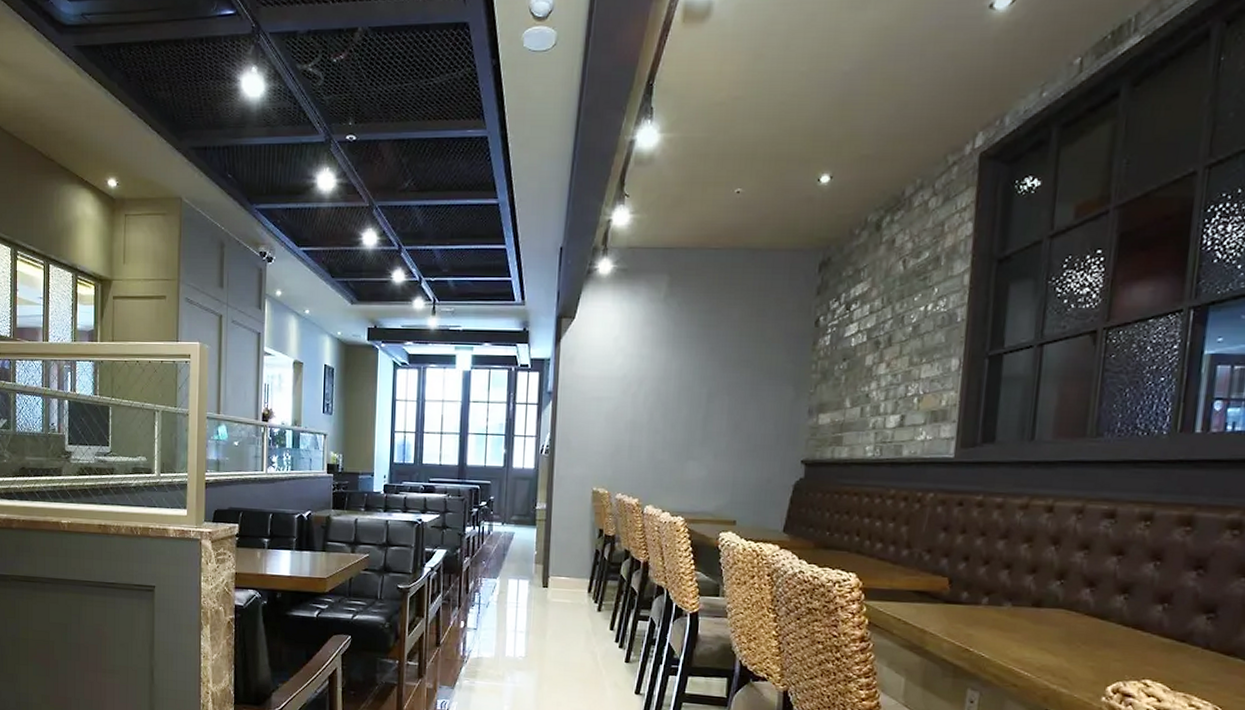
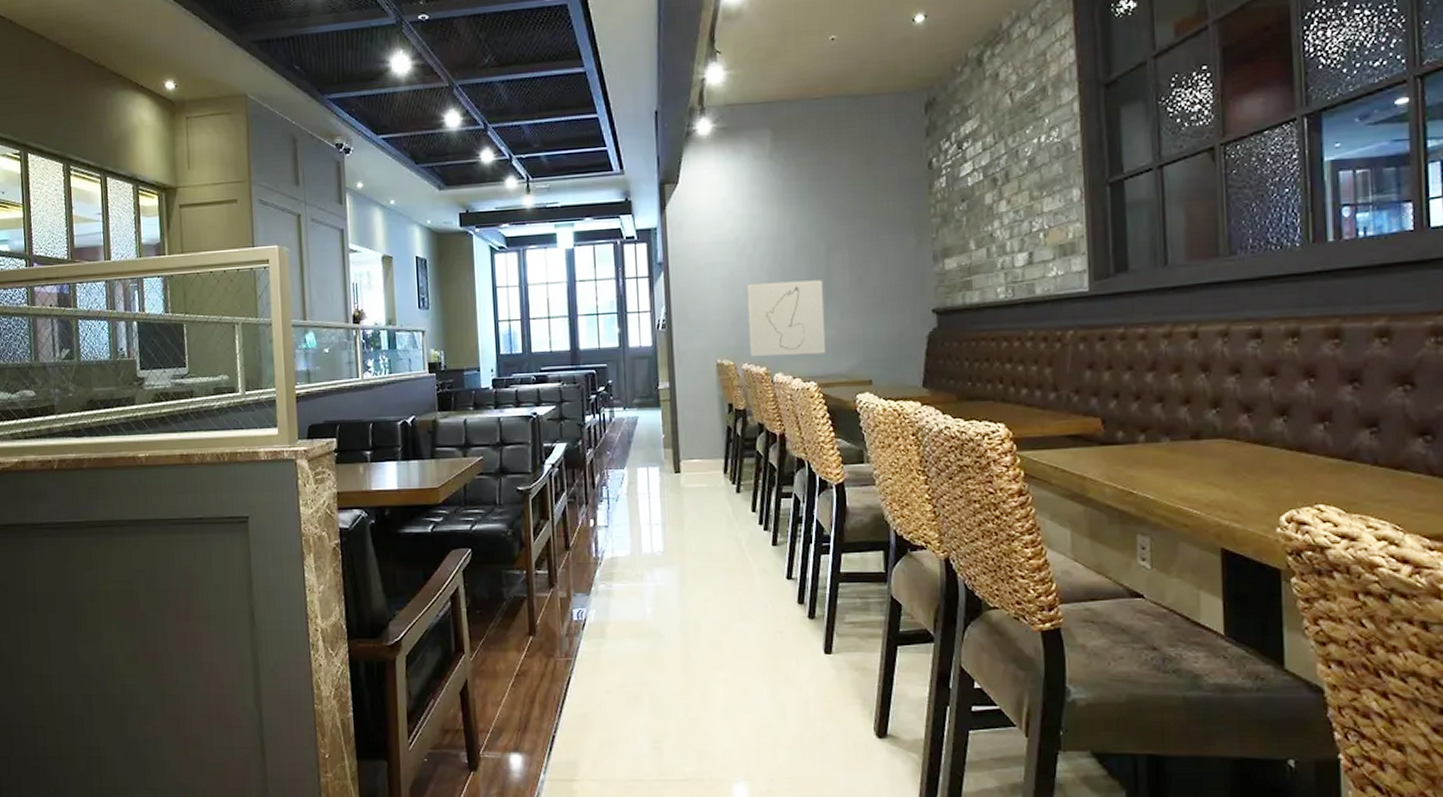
wall art: none [624,420,701,492] -> present [747,280,826,357]

